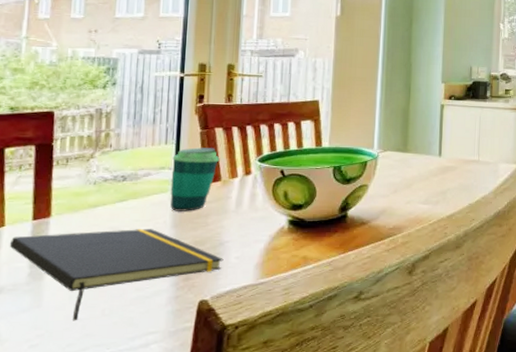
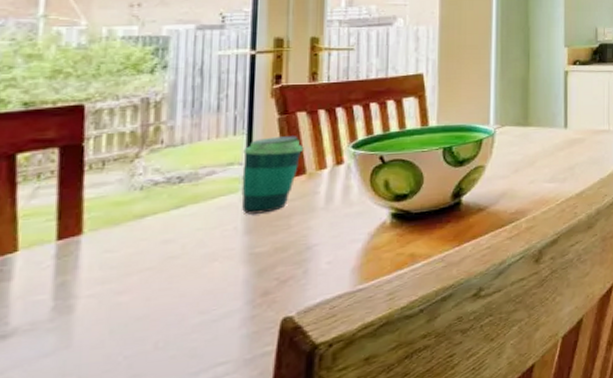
notepad: present [9,228,224,321] -> none [24,237,312,361]

